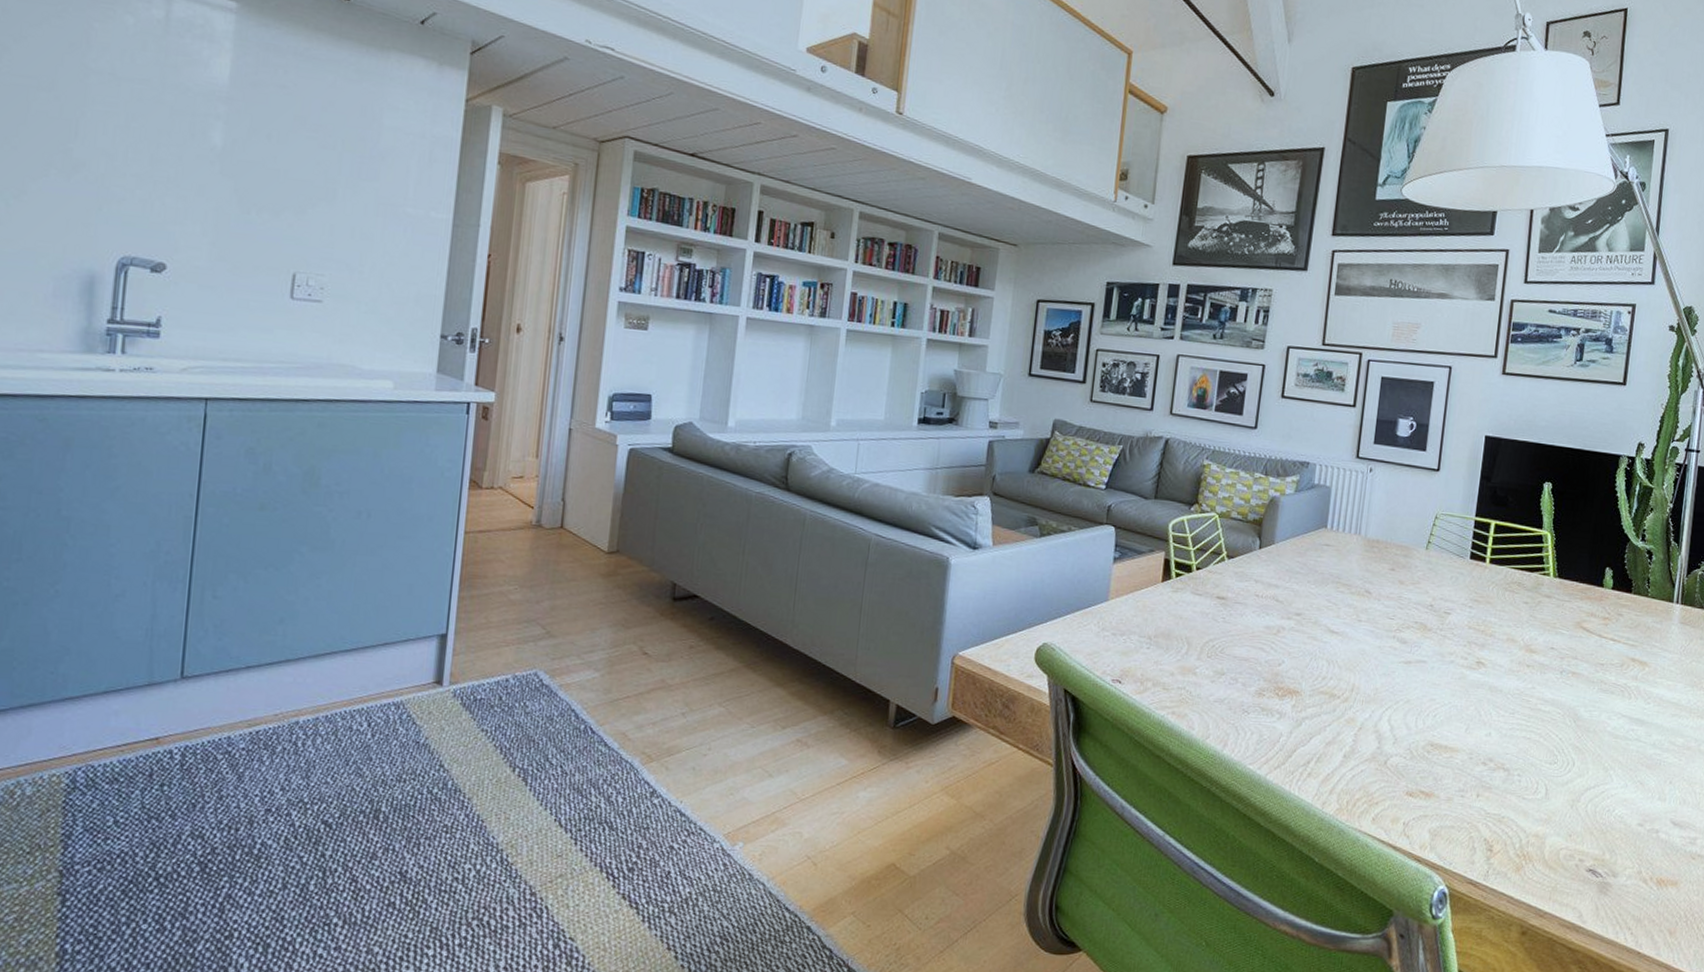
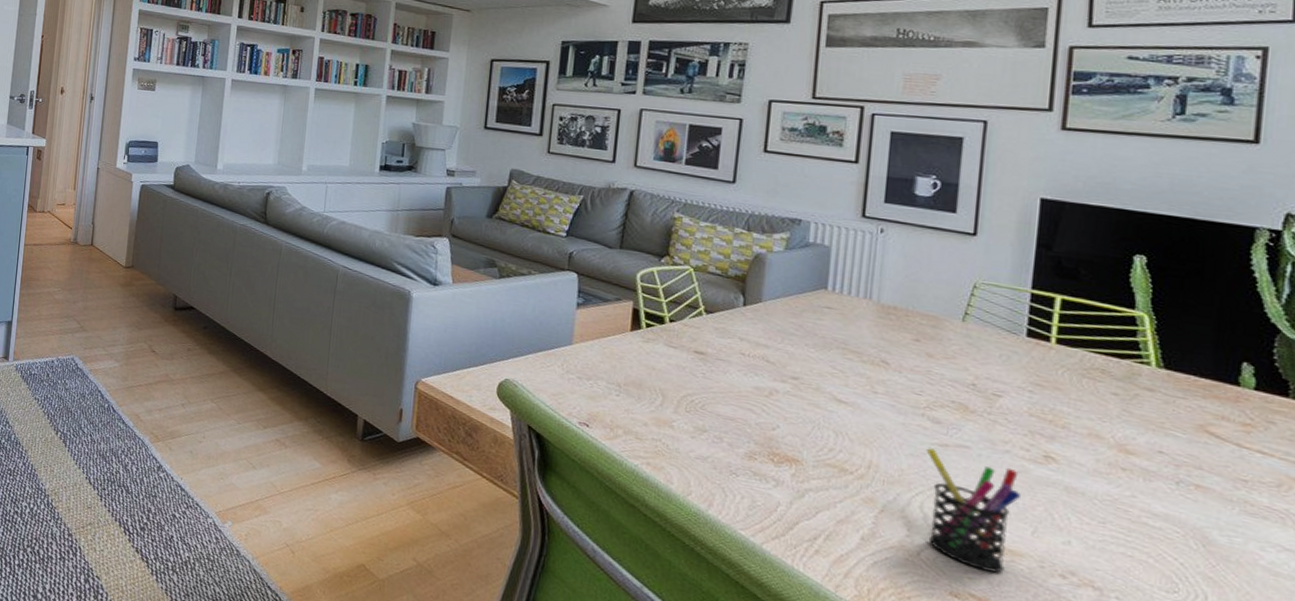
pen holder: none [1393,666,1459,770] -> present [926,448,1020,574]

